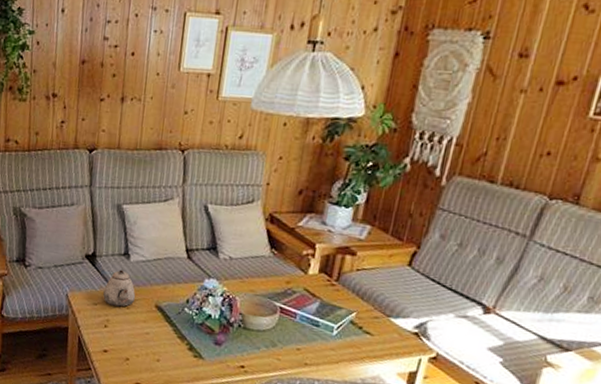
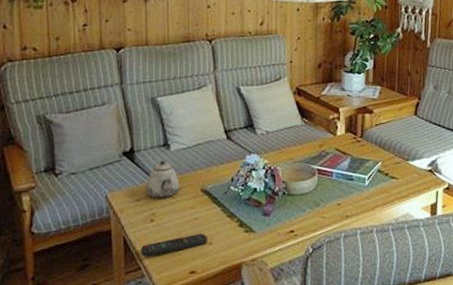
remote control: none [92,347,156,361] -> present [141,233,207,257]

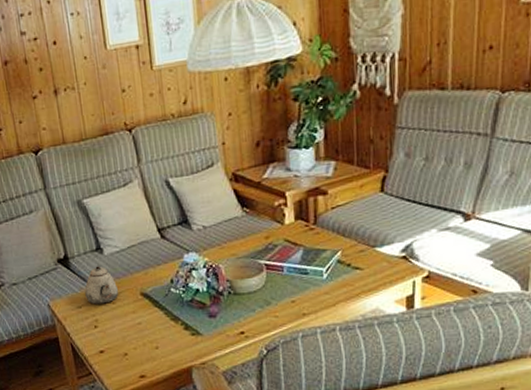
remote control: present [141,233,207,257] -> none [89,337,154,363]

